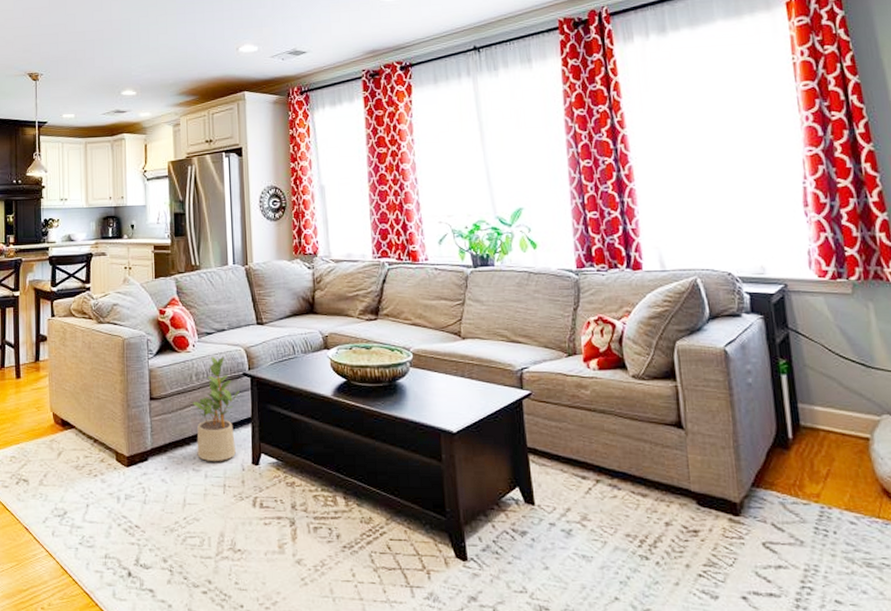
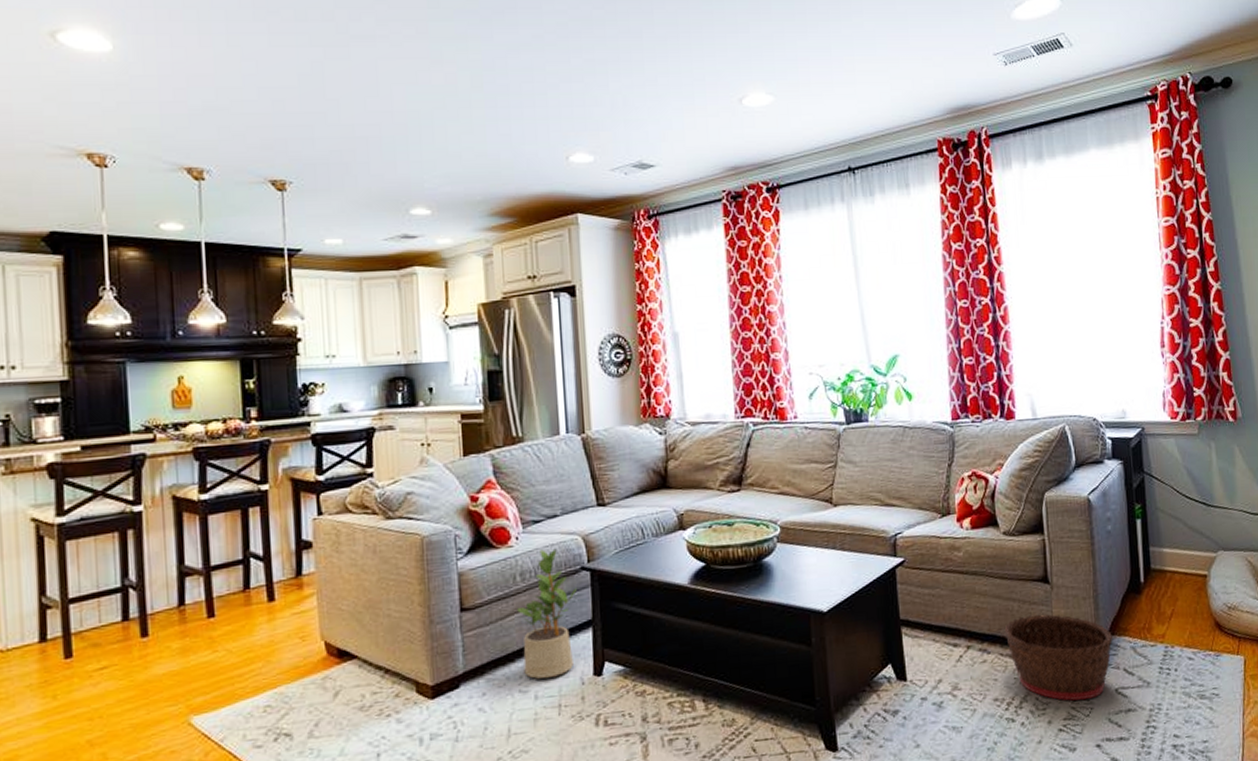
basket: none [635,458,757,550] -> present [1004,614,1113,701]

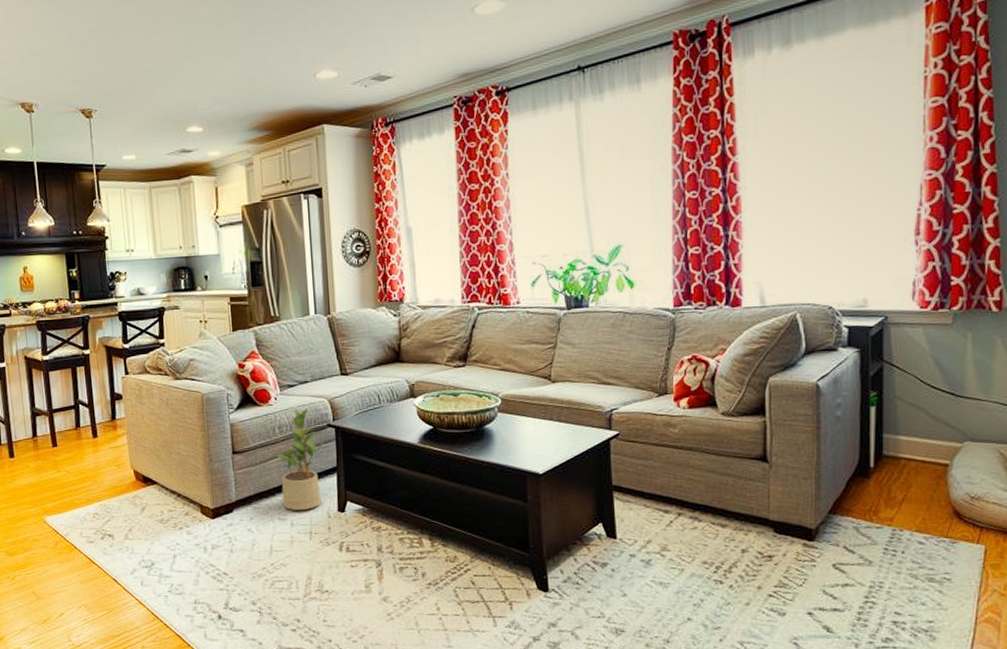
basket: present [1004,614,1113,701] -> none [717,490,833,572]

